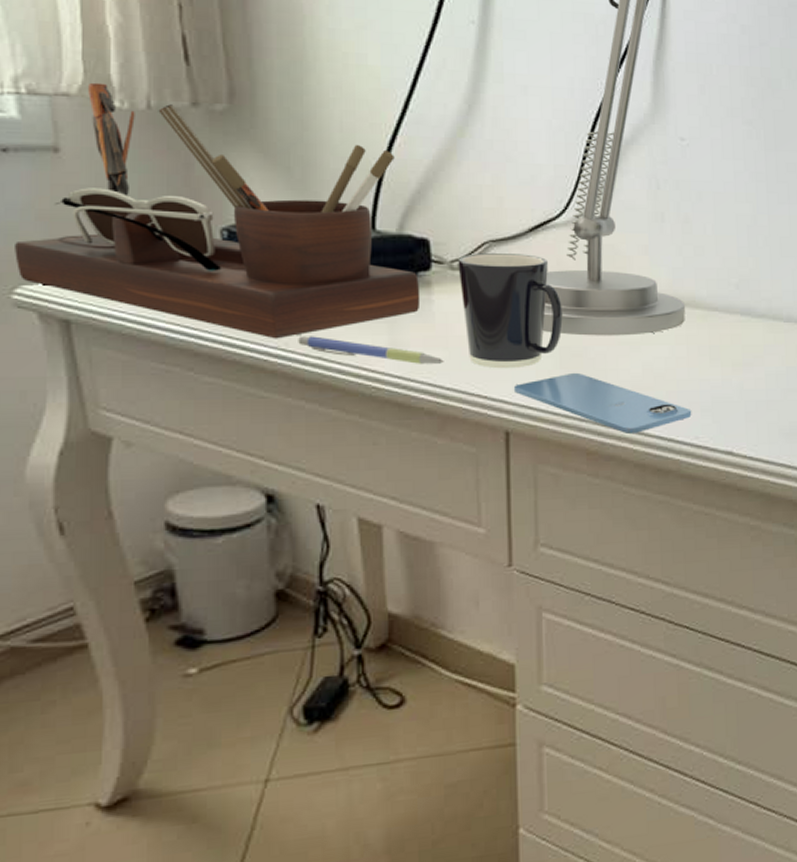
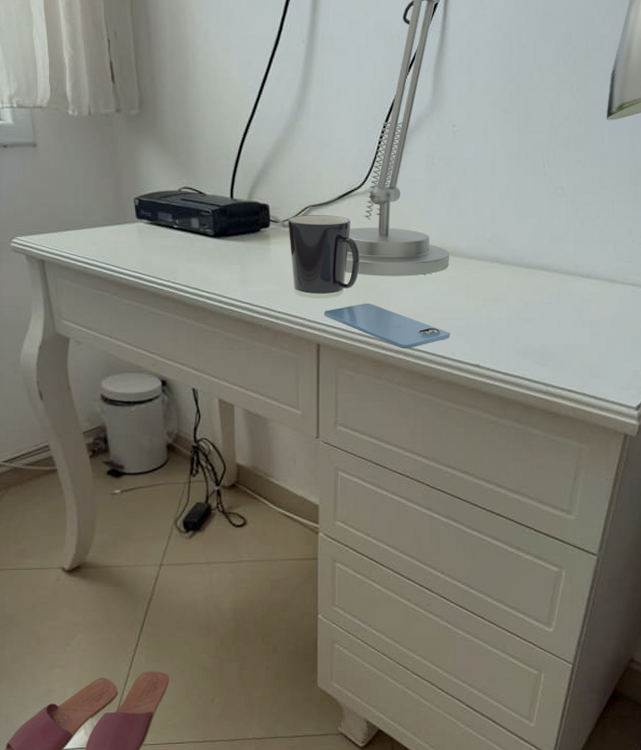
desk organizer: present [15,82,421,339] -> none [12,98,262,275]
pen: present [298,336,444,364] -> none [182,273,277,294]

